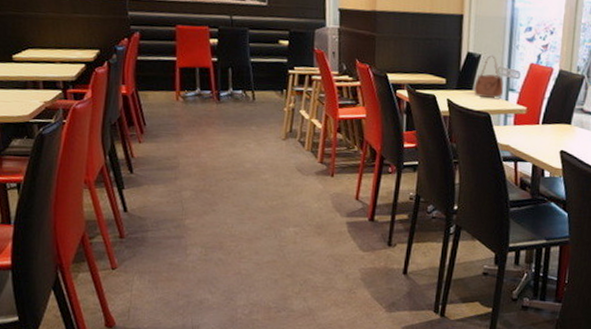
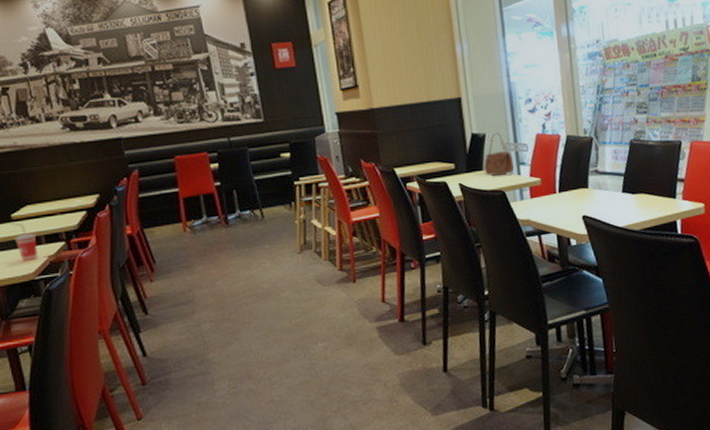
beverage cup: none [10,63,35,104] -> present [9,222,38,262]

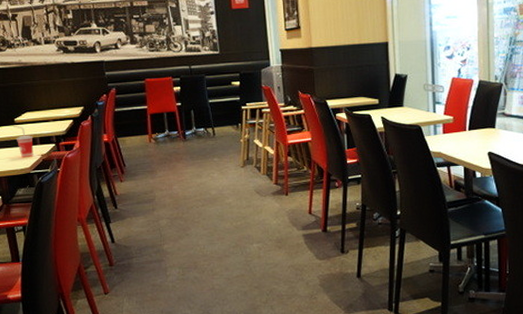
handbag: present [483,132,515,176] -> none [403,74,431,112]

